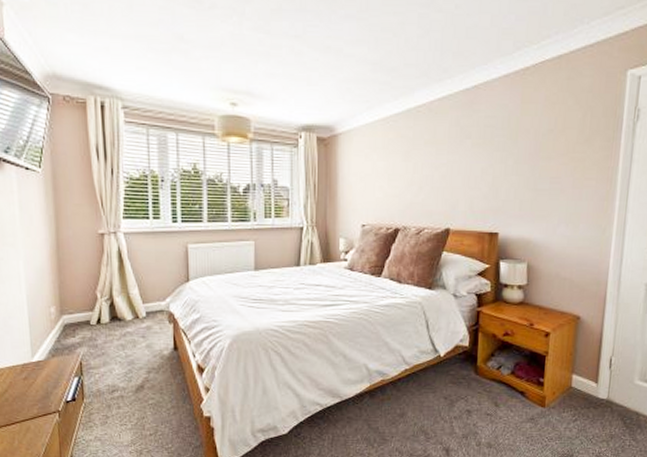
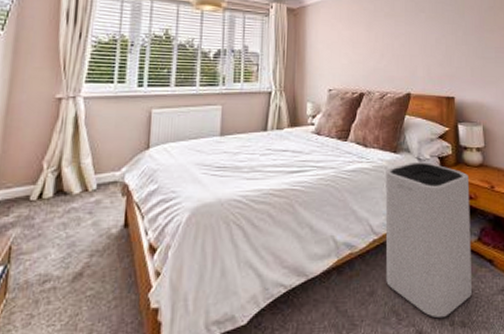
trash can: none [416,298,507,439] -> present [385,161,473,319]

